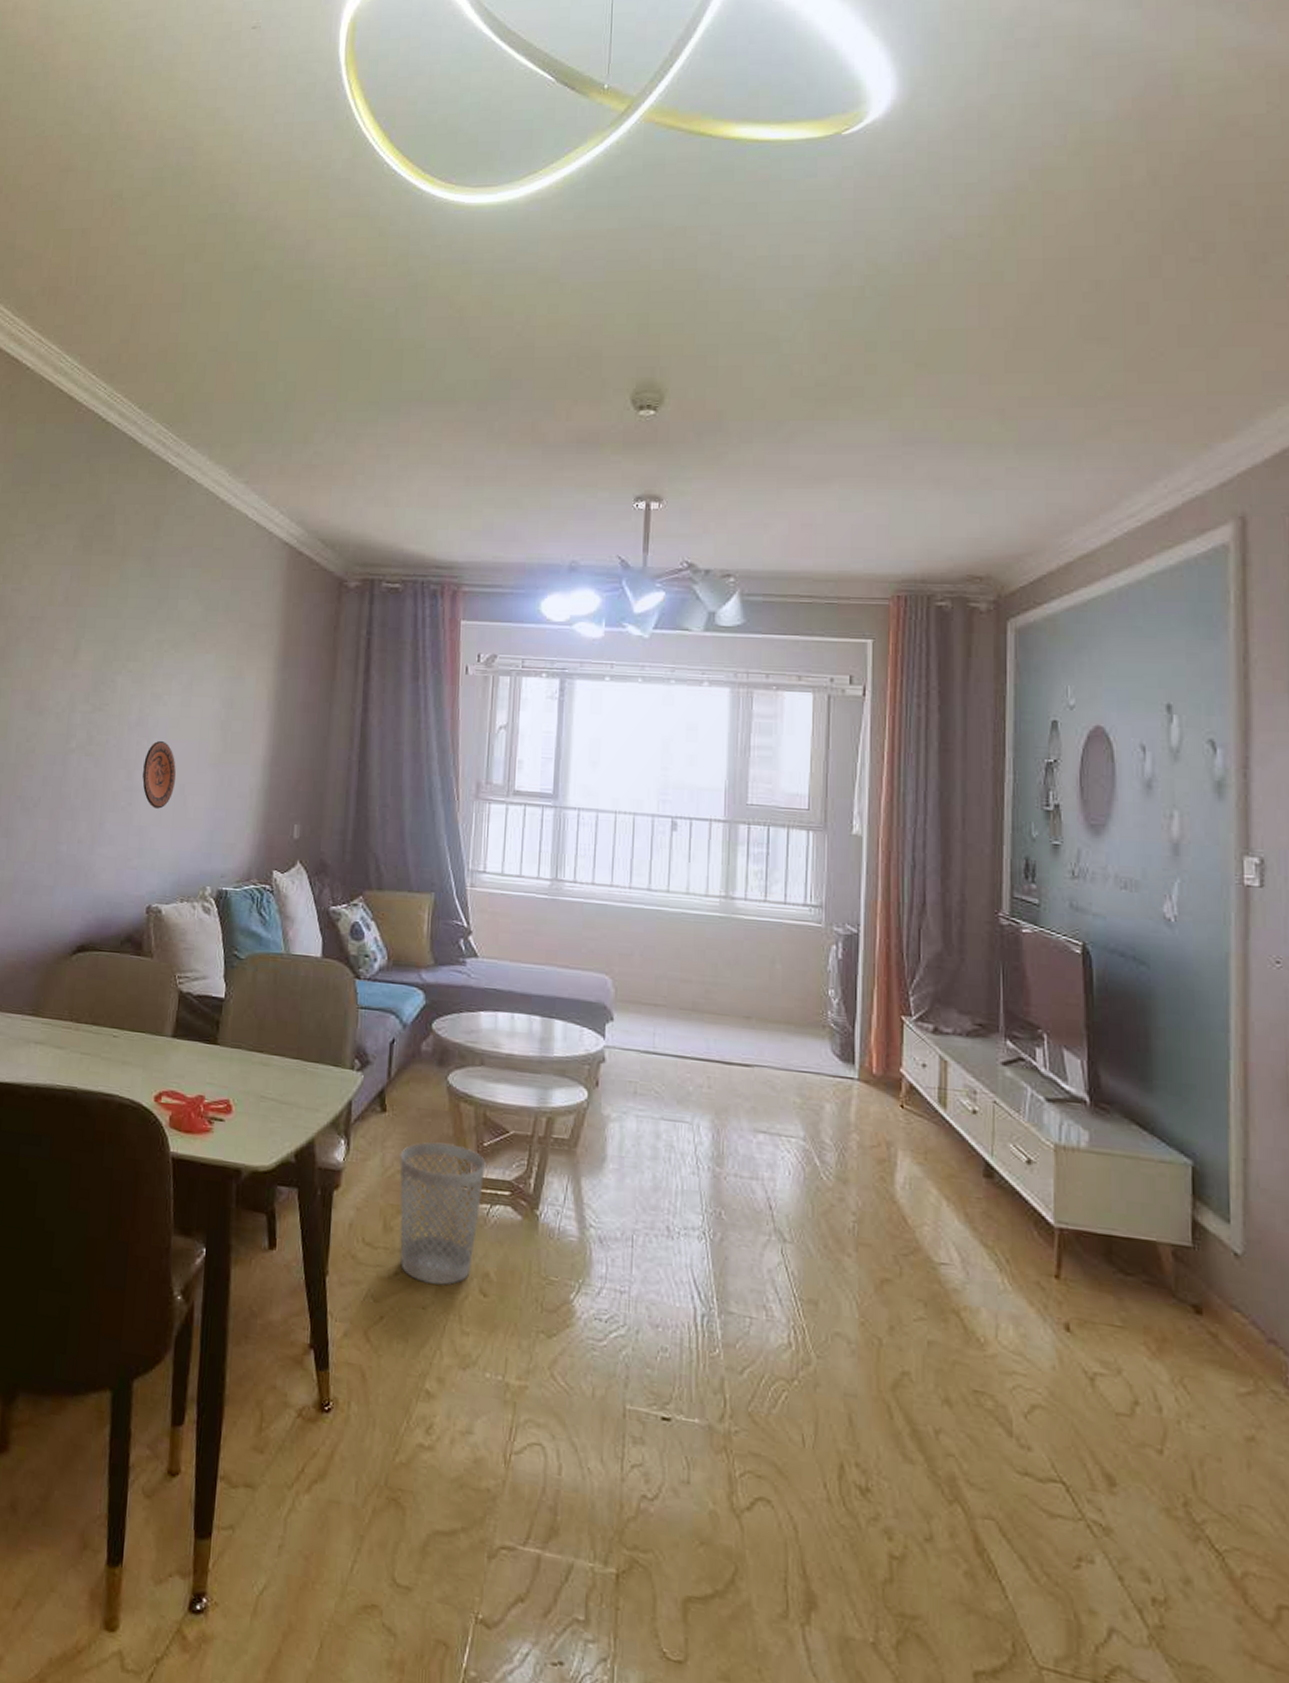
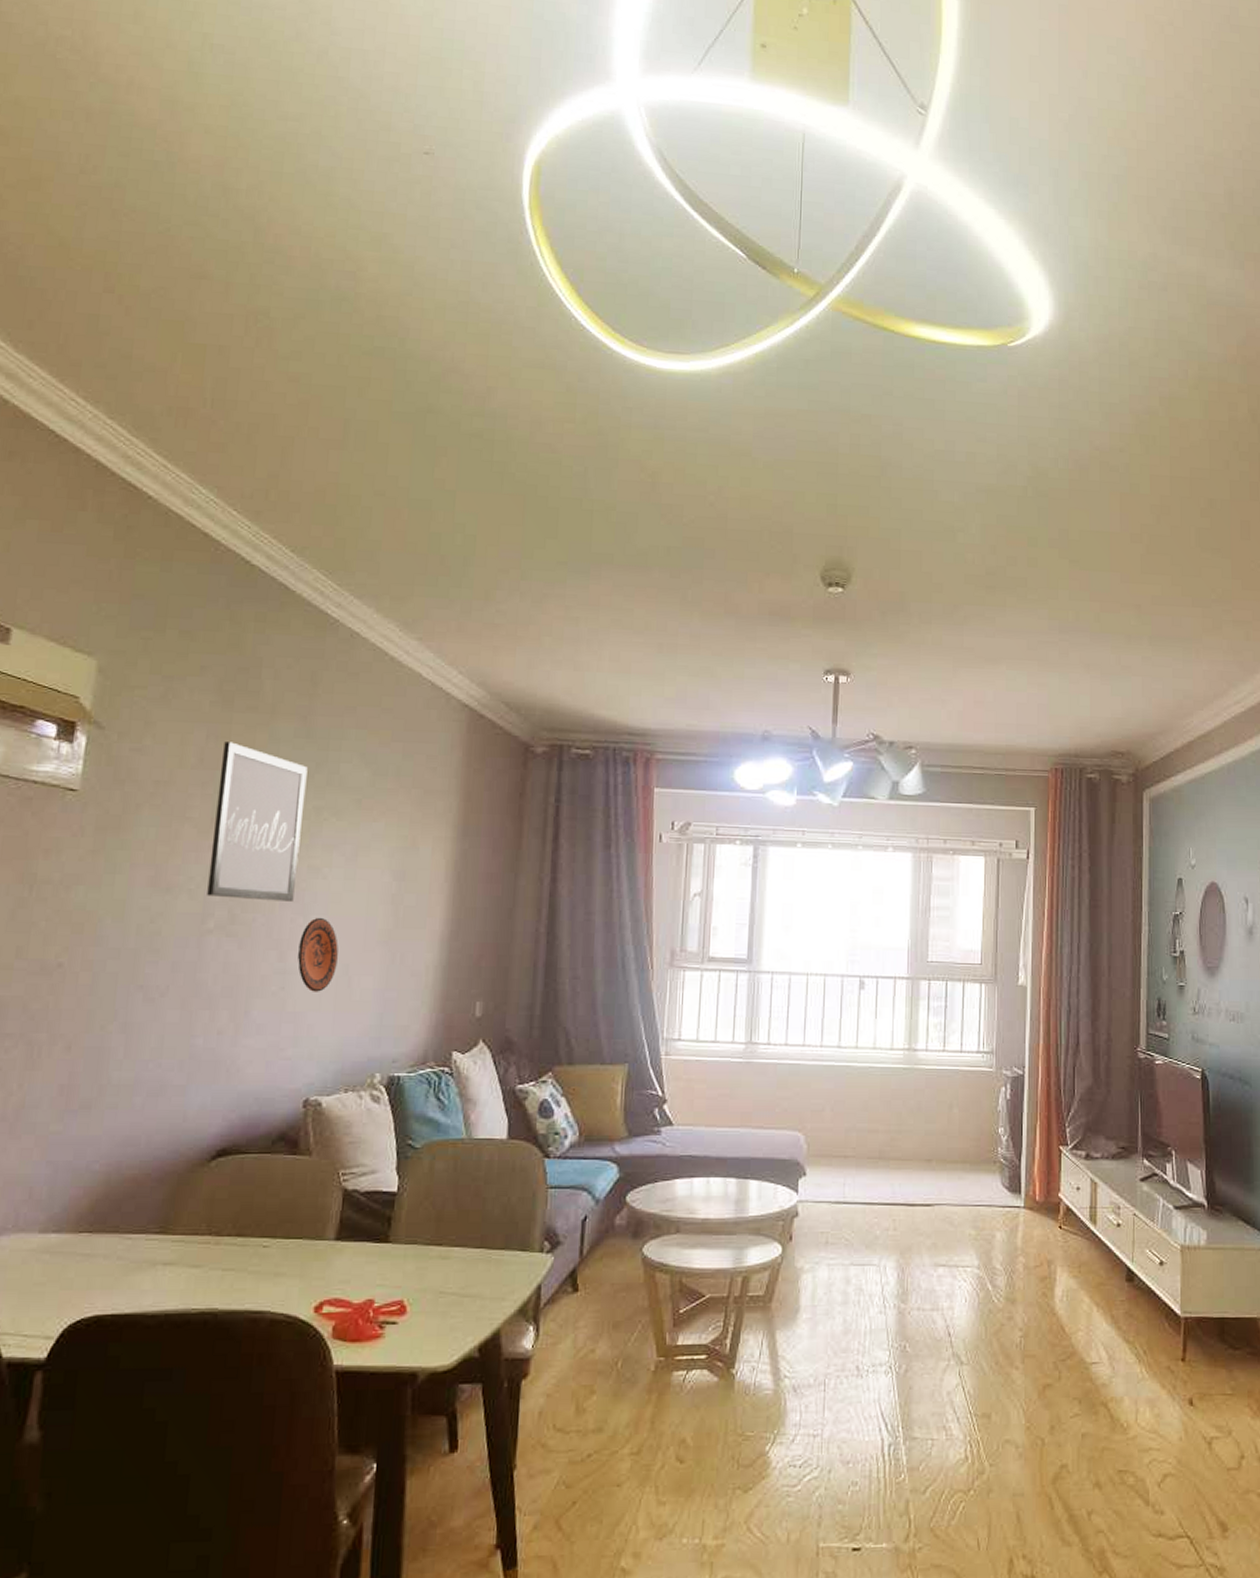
wall art: none [70,581,151,727] -> present [207,742,308,903]
wastebasket: present [400,1142,486,1285] -> none [593,1315,682,1459]

